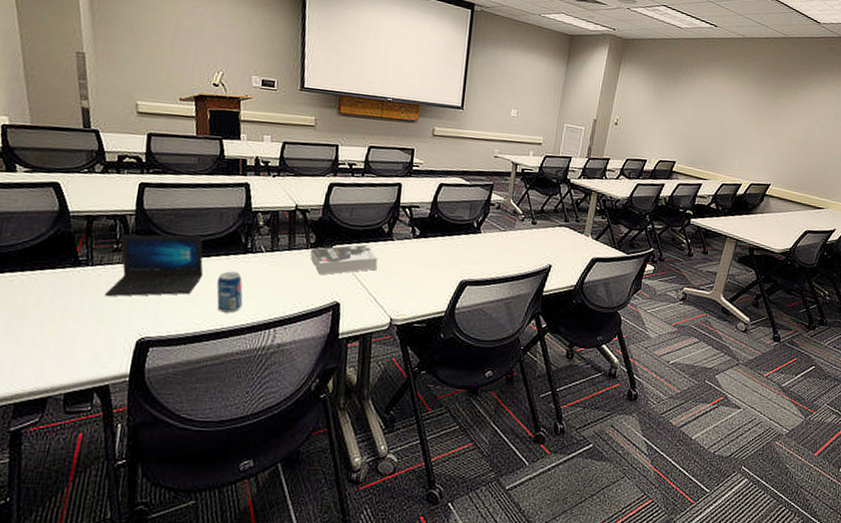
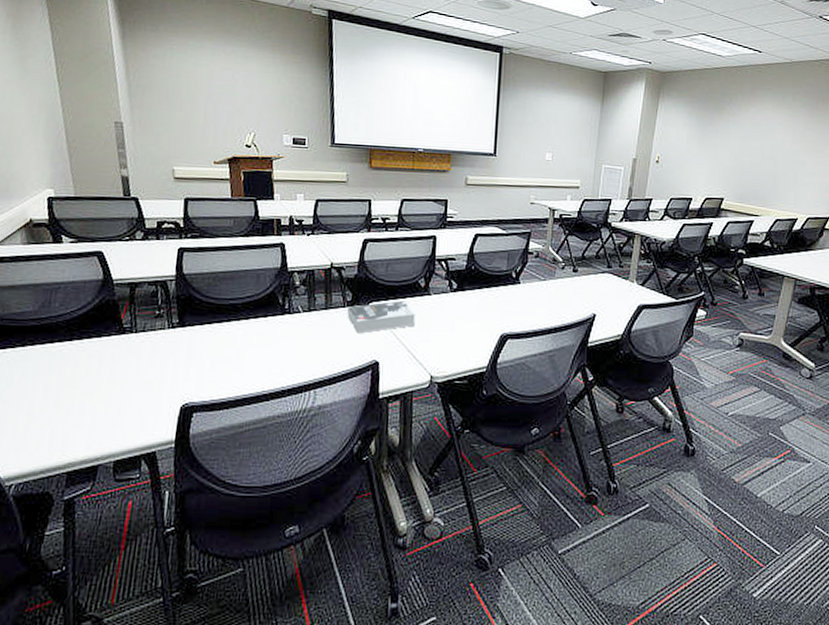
laptop: present [104,234,204,297] -> none [148,298,243,363]
beverage can: present [216,271,243,313] -> none [256,333,283,376]

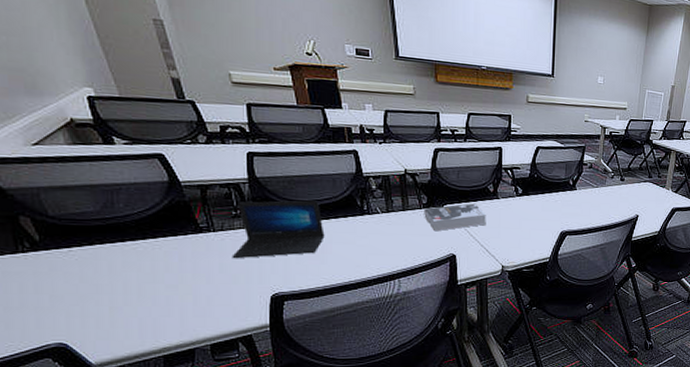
laptop: none [148,298,243,363] -> present [232,200,325,259]

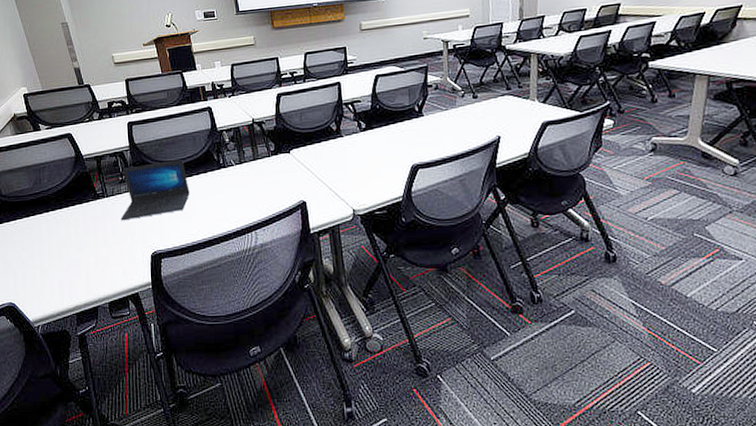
book: present [424,203,486,232] -> none [272,144,333,179]

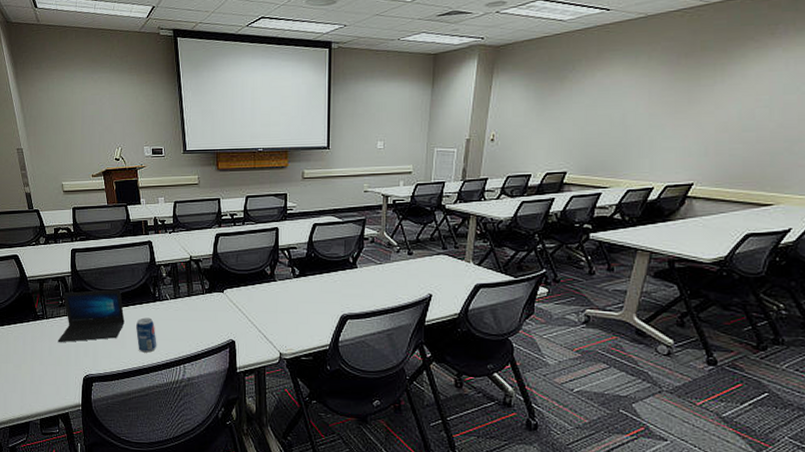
beverage can: none [202,186,226,223] -> present [136,317,157,353]

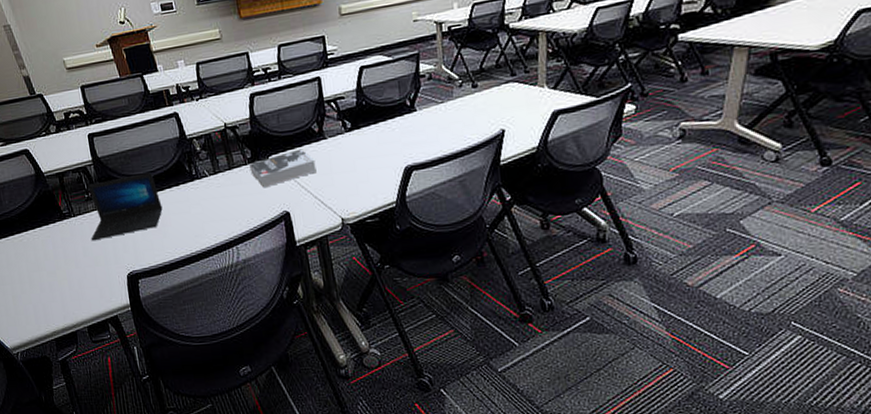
beverage can: present [136,317,157,353] -> none [175,199,203,239]
book: none [206,287,264,317] -> present [249,148,317,188]

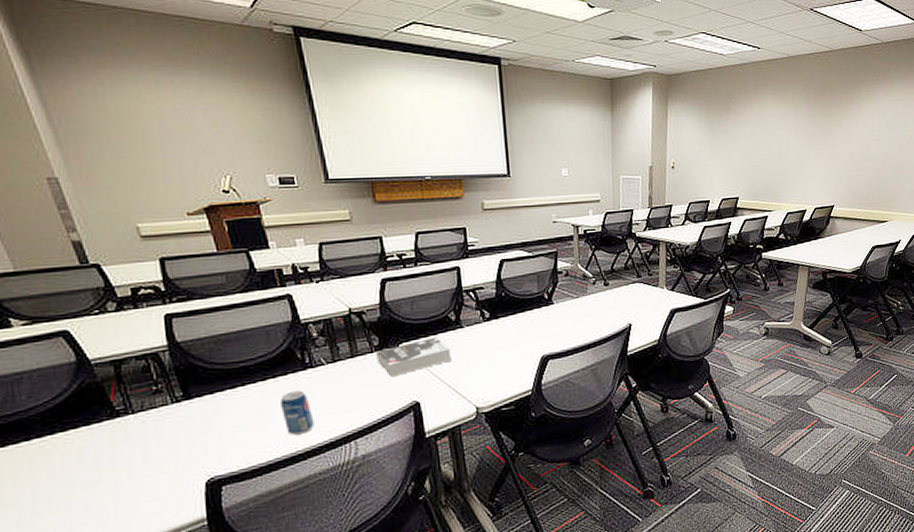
laptop: present [88,172,163,241] -> none [155,360,263,443]
beverage can: none [175,199,203,239] -> present [280,390,315,435]

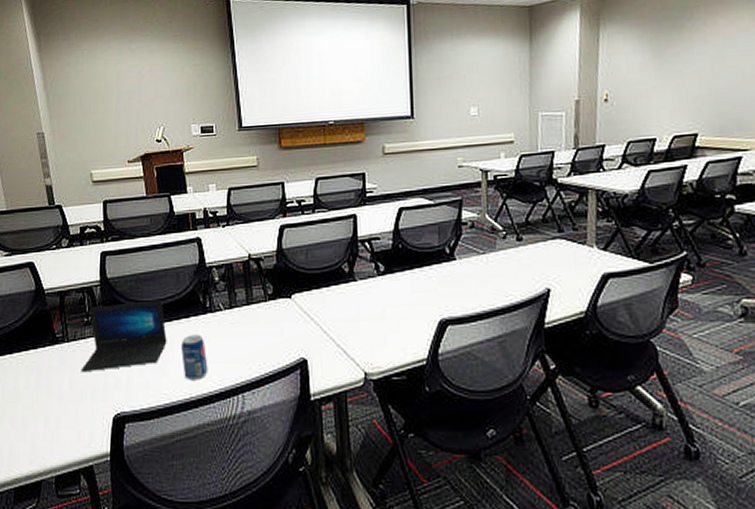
laptop: none [155,360,263,443] -> present [81,300,167,373]
book: present [376,337,451,378] -> none [270,289,342,330]

